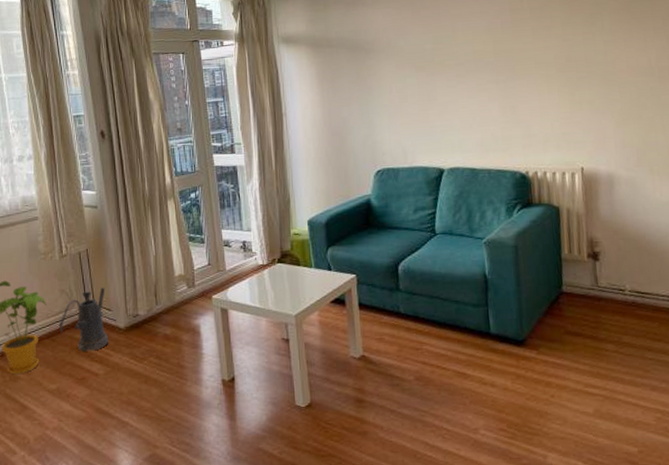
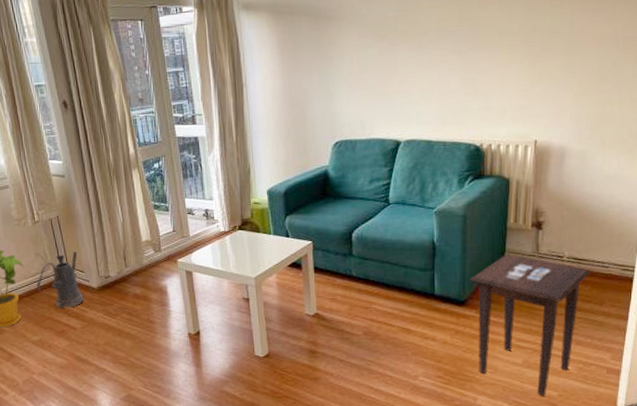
side table: none [527,287,657,453] -> present [469,254,591,396]

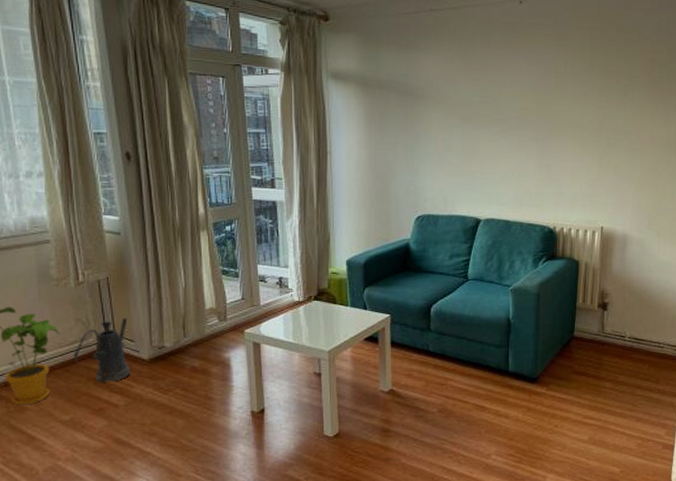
side table: present [469,254,591,396] -> none [541,332,649,473]

